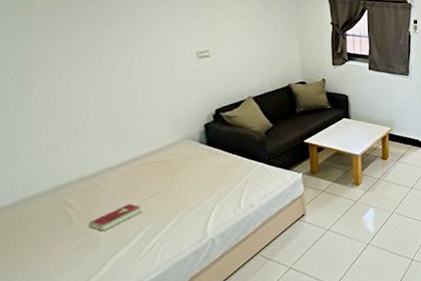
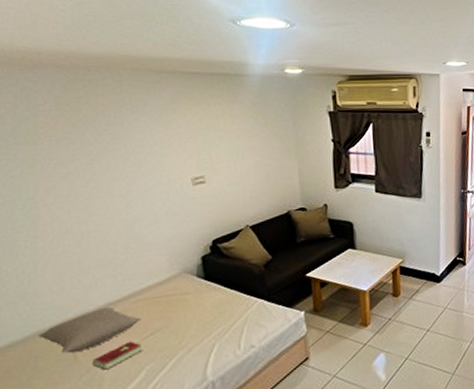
pillow: none [29,171,142,217] -> present [38,306,142,354]

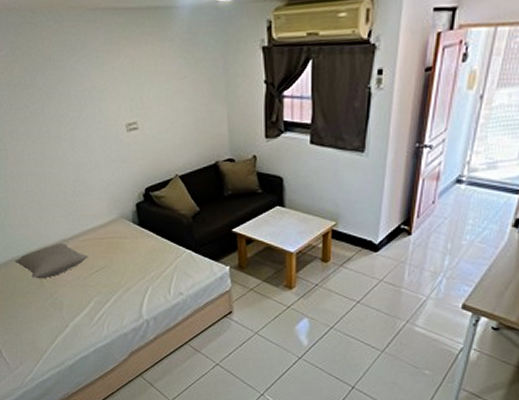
hardcover book: present [93,341,143,370] -> none [54,274,91,297]

